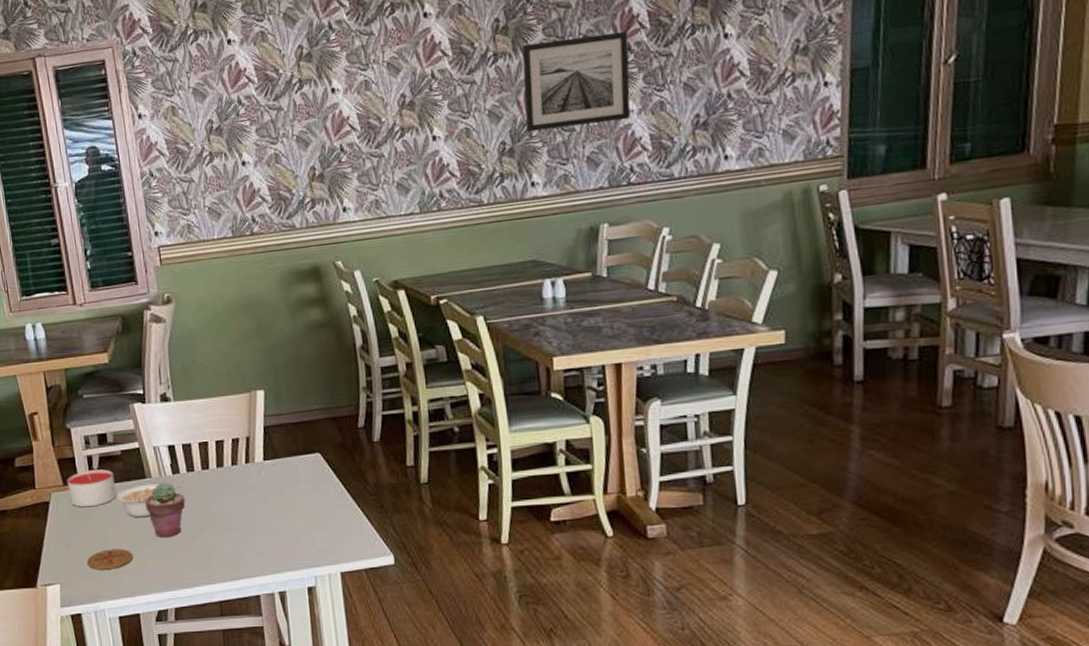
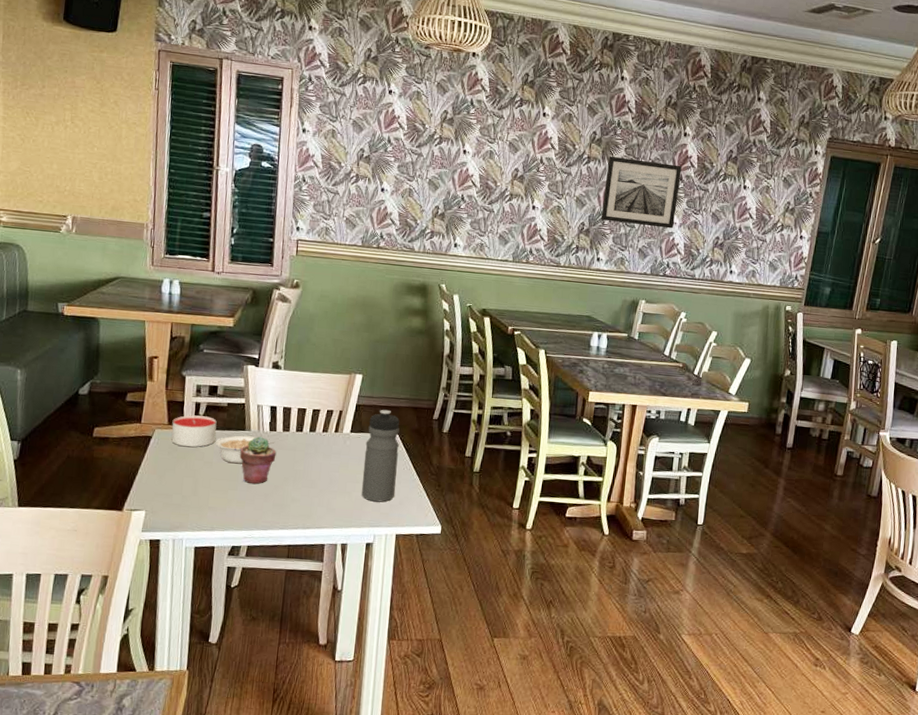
coaster: present [86,548,133,570] -> none [175,486,219,505]
water bottle: none [282,426,330,538] -> present [362,409,400,502]

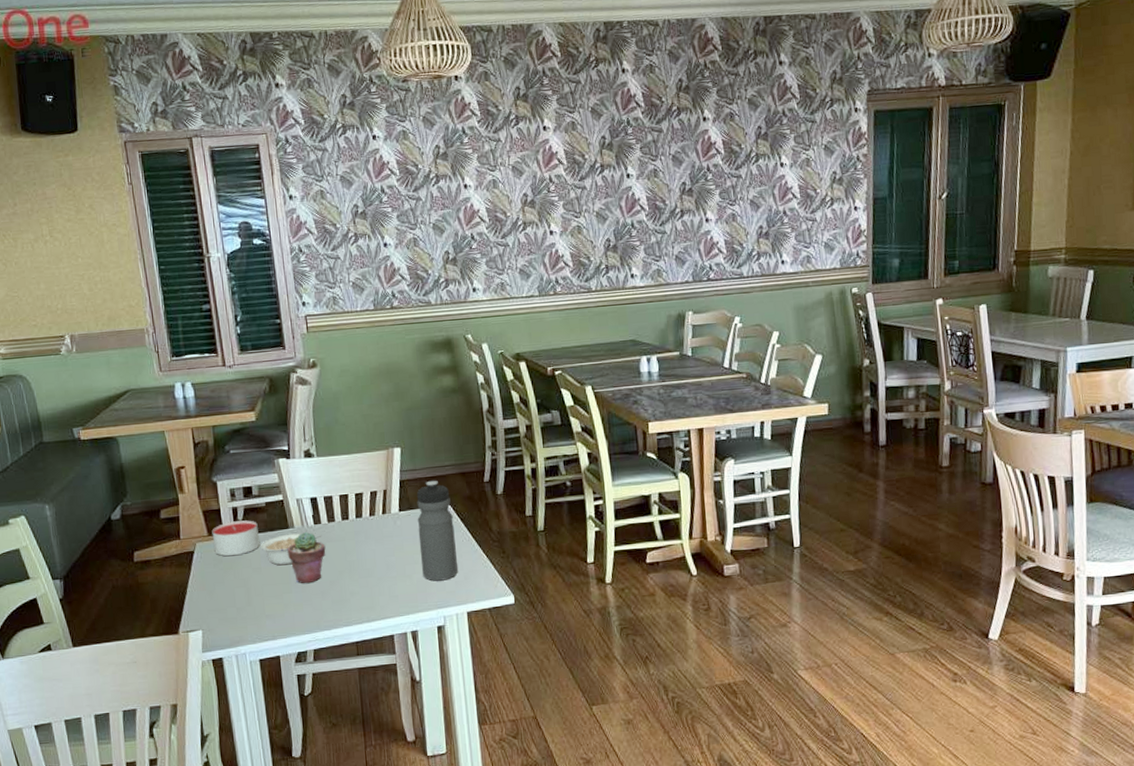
wall art: present [600,156,682,229] -> none [623,154,710,232]

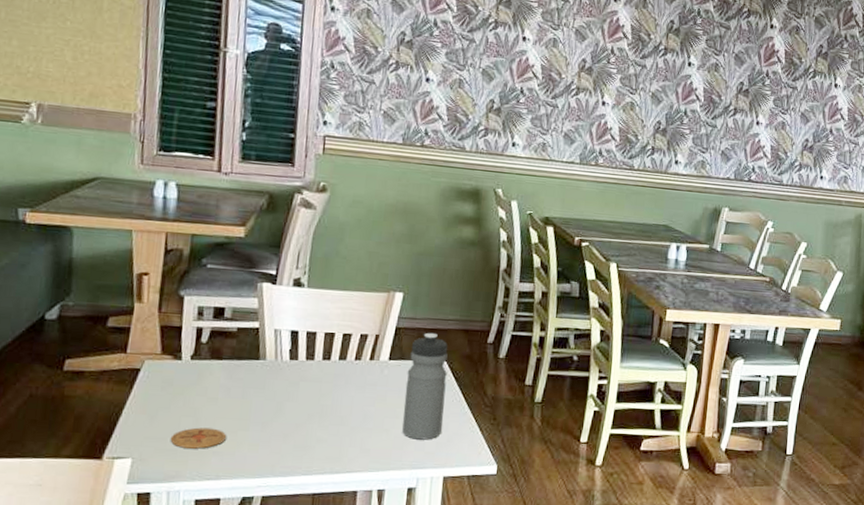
candle: present [212,520,261,557] -> none [165,342,224,381]
coaster: none [229,594,274,616] -> present [170,427,226,449]
legume: present [260,533,321,566] -> none [221,365,295,399]
potted succulent: present [287,531,326,583] -> none [252,366,298,423]

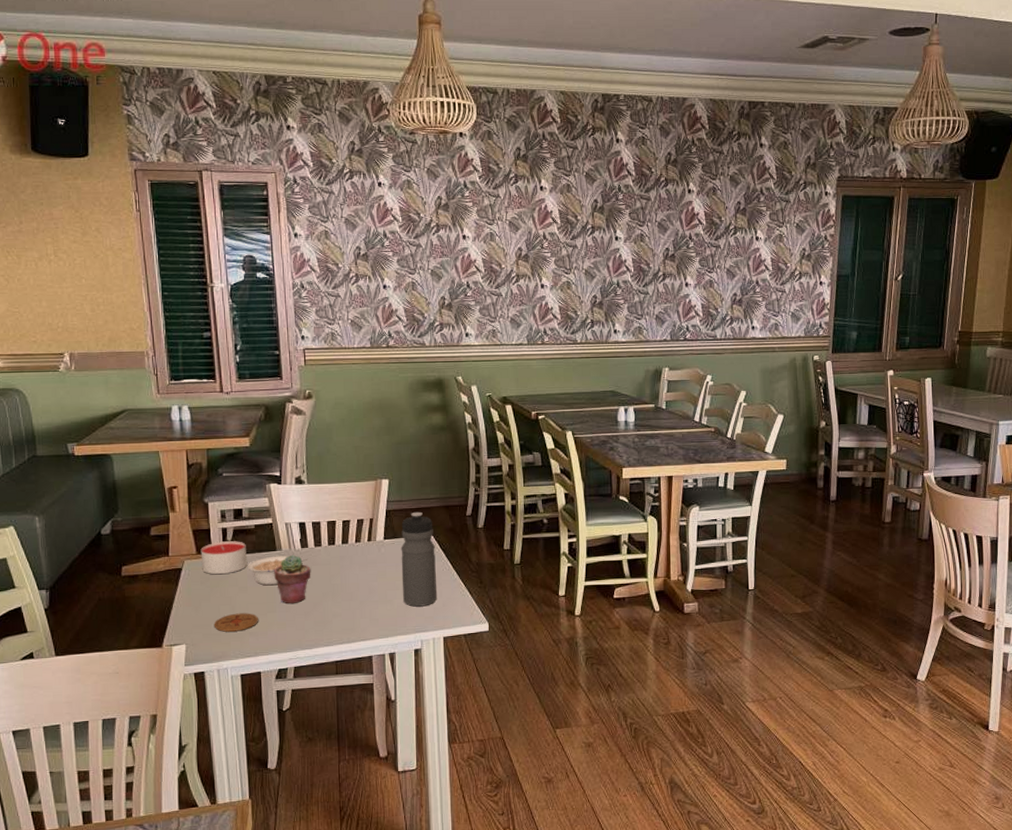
candle: none [165,342,224,381] -> present [200,541,248,575]
legume: none [221,365,295,399] -> present [247,555,307,586]
potted succulent: none [252,366,298,423] -> present [274,554,311,603]

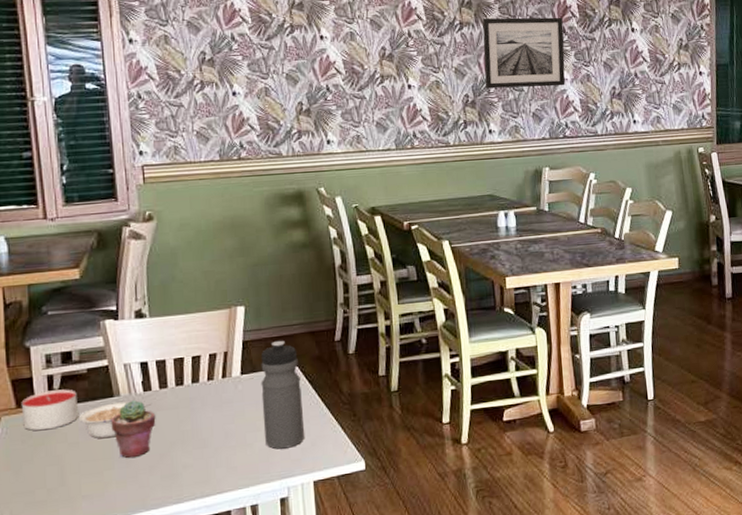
coaster: present [214,613,258,632] -> none [38,472,93,498]
wall art: none [612,223,690,291] -> present [482,17,565,89]

